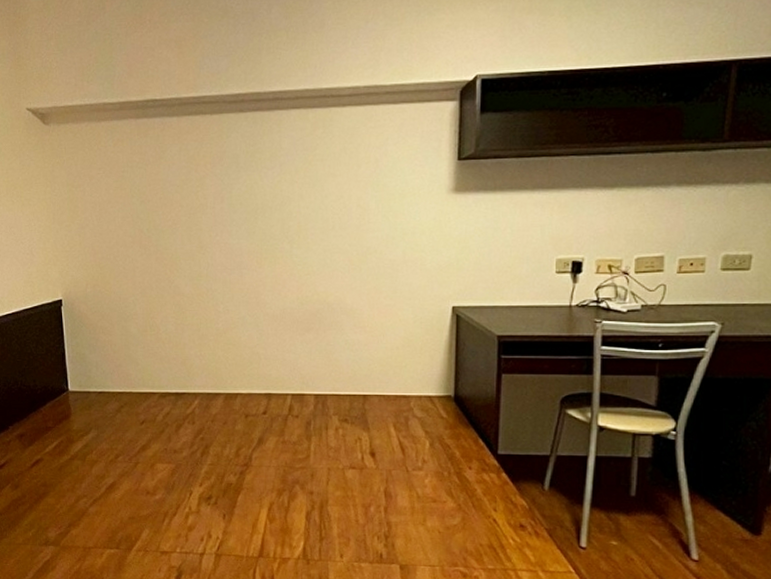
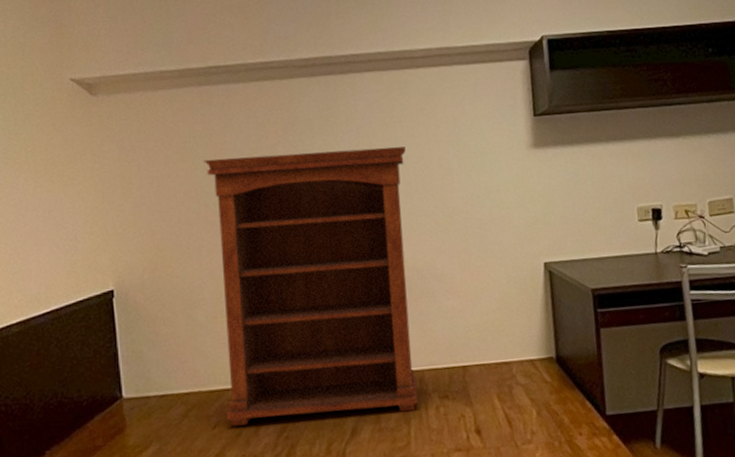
bookshelf: none [139,184,326,429] -> present [204,147,418,426]

